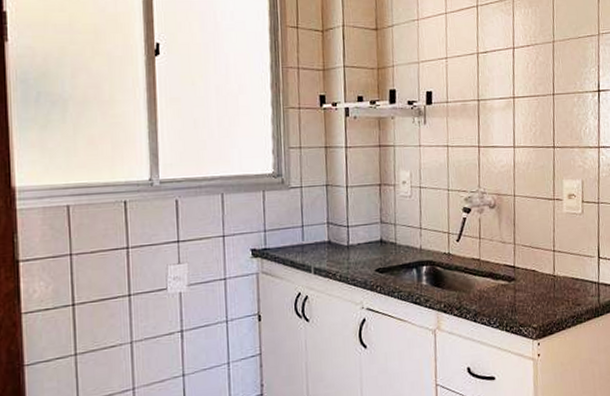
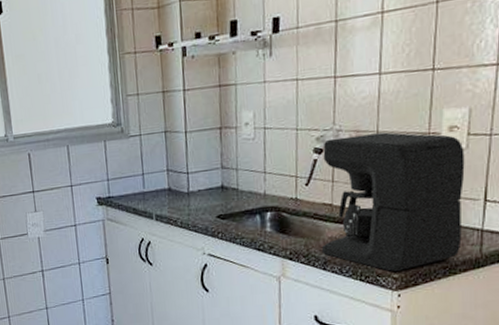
coffee maker: none [471,196,584,322] -> present [321,132,465,271]

